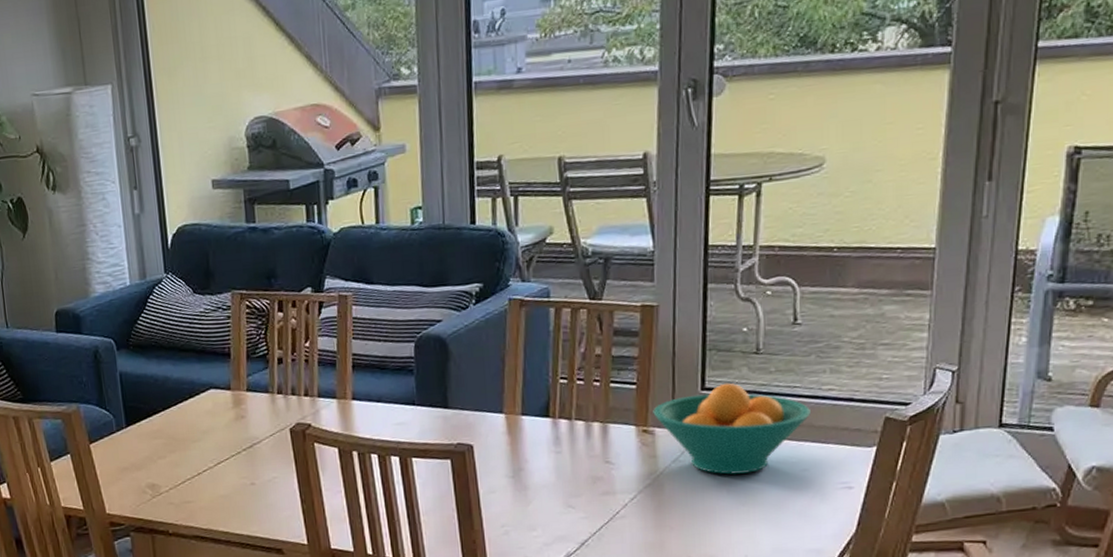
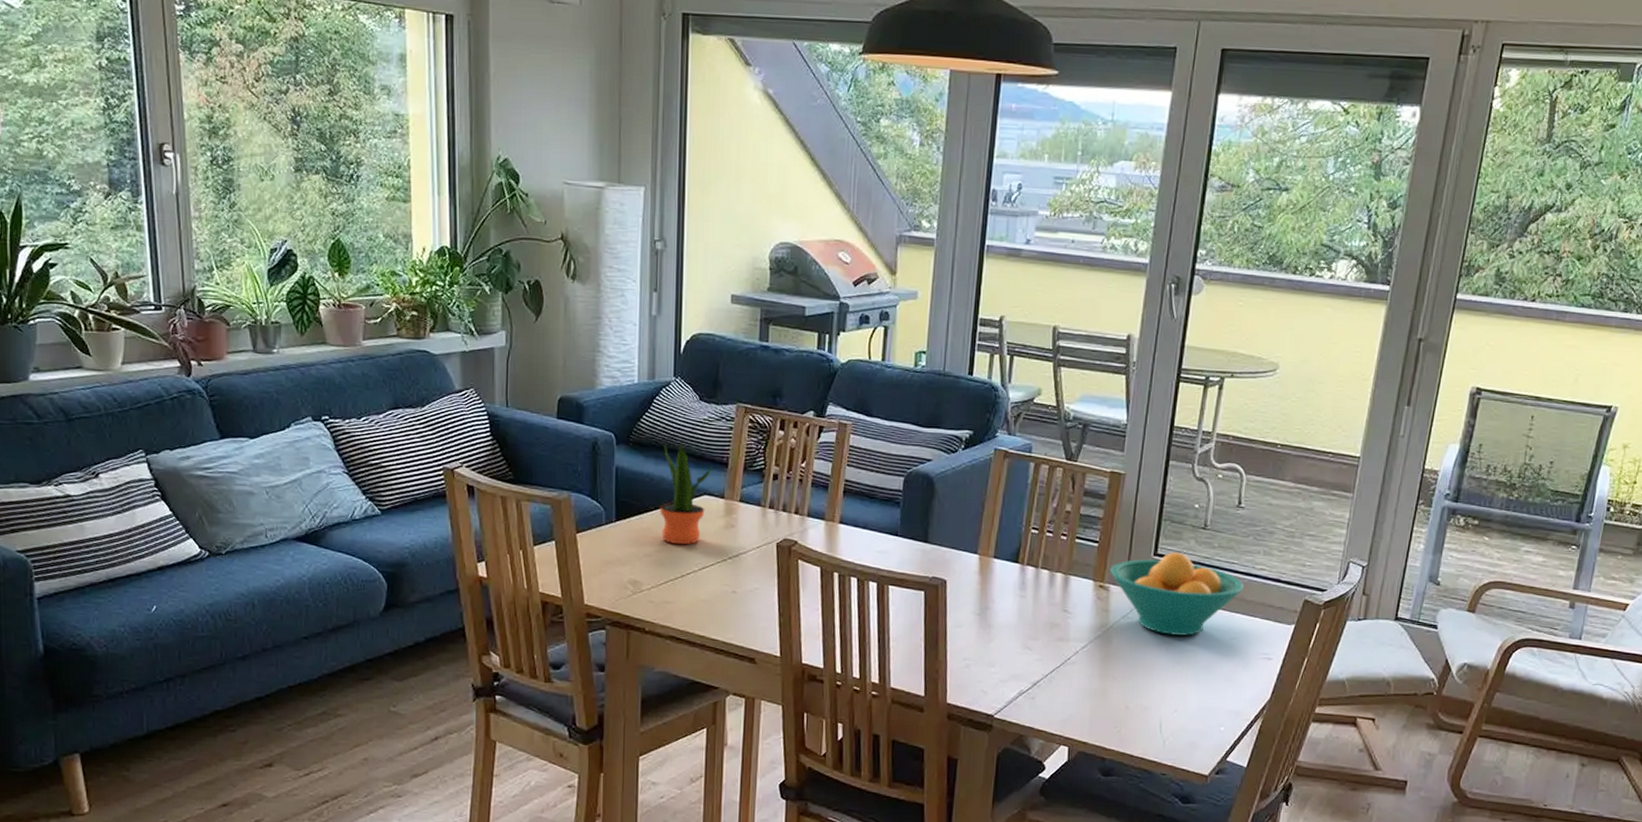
potted plant: none [164,340,215,443] -> present [660,444,713,545]

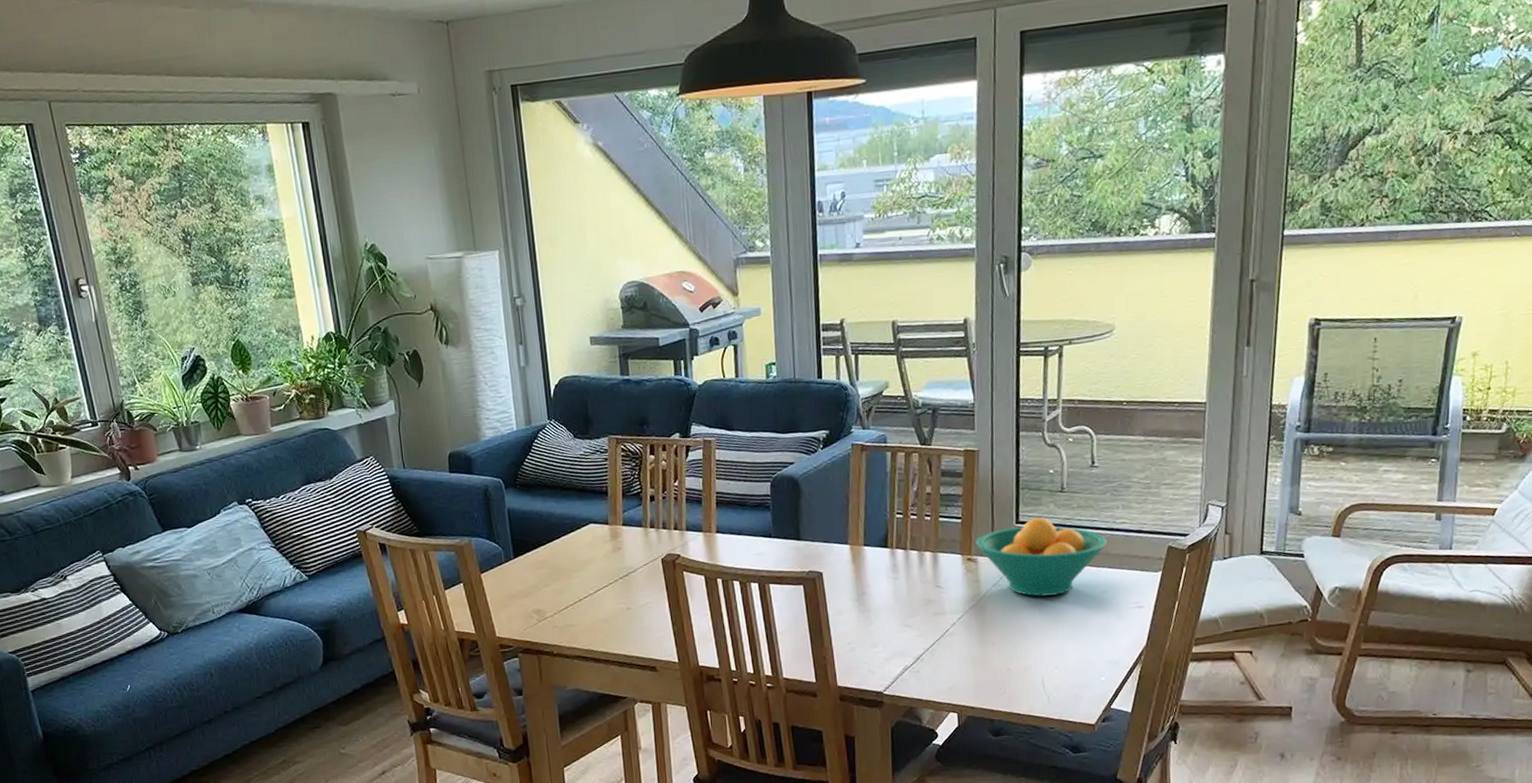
potted plant: present [660,444,713,545] -> none [548,480,594,572]

